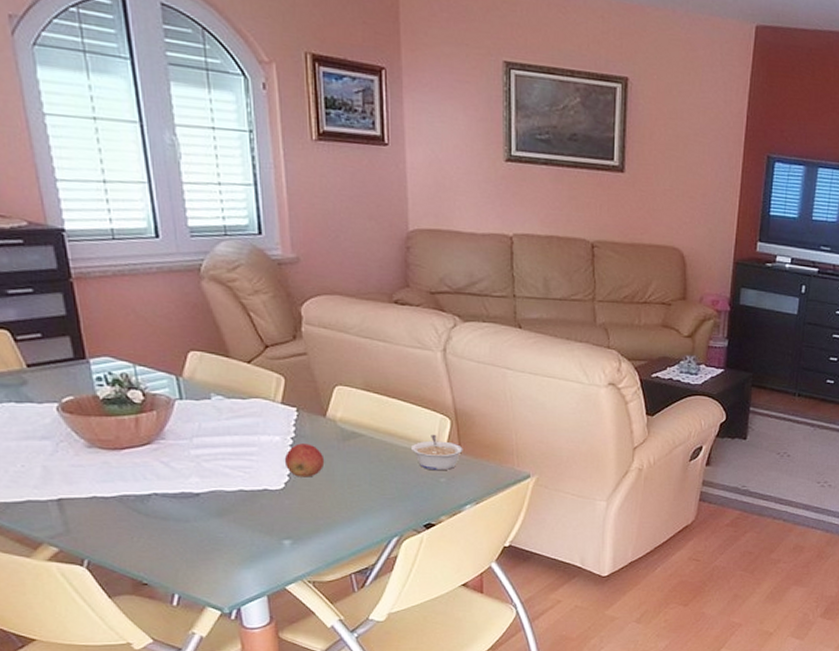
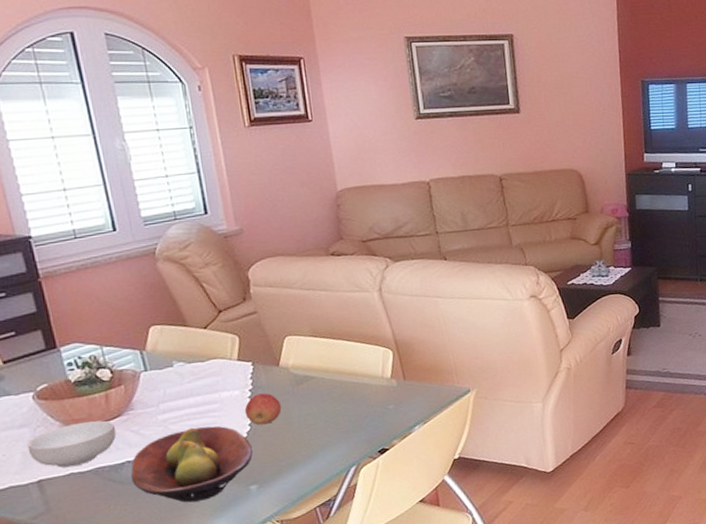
cereal bowl: none [48,443,145,490] -> present [27,420,117,468]
fruit bowl: none [158,468,289,548] -> present [131,426,253,503]
legume: present [411,434,463,471] -> none [359,366,407,400]

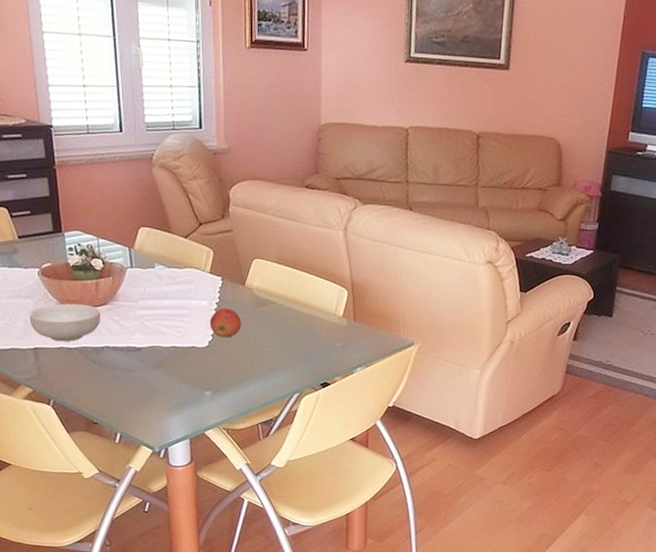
fruit bowl: present [131,426,253,503] -> none [109,327,211,396]

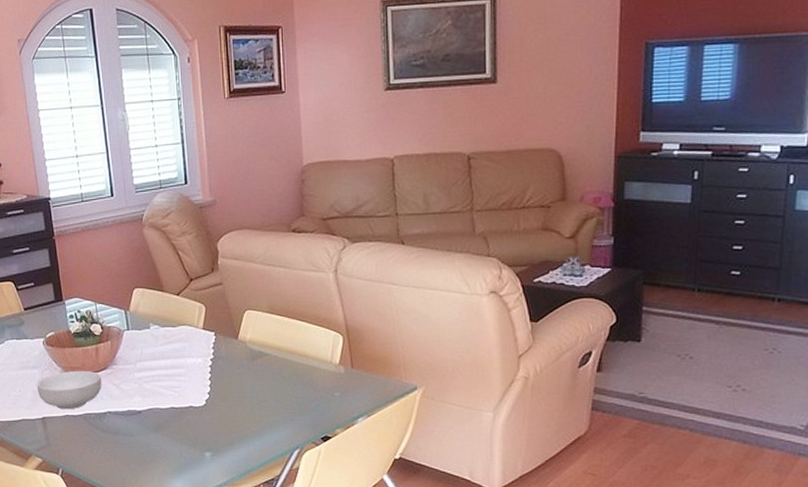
apple: present [209,308,242,338] -> none [205,364,237,395]

